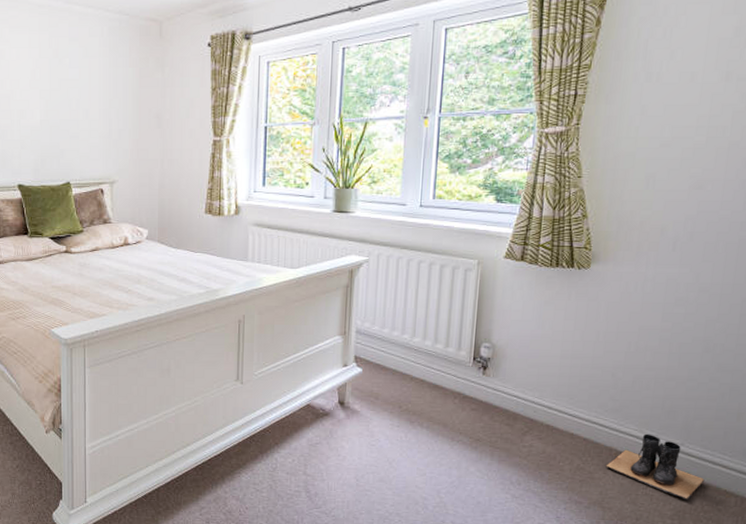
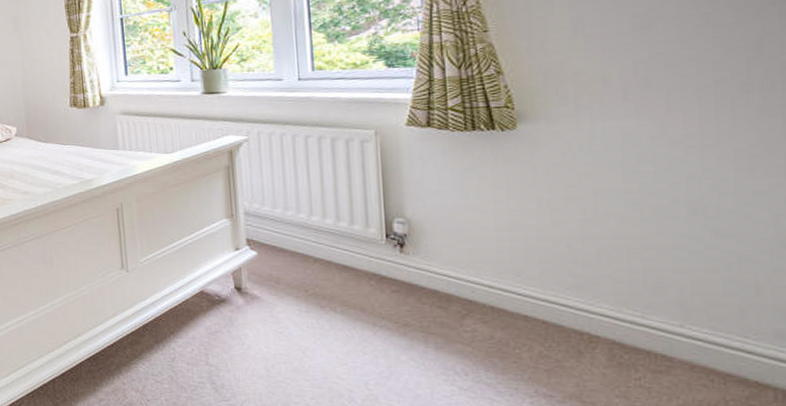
boots: present [605,433,705,501] -> none [578,314,723,394]

